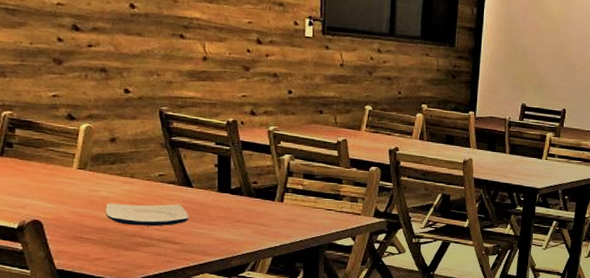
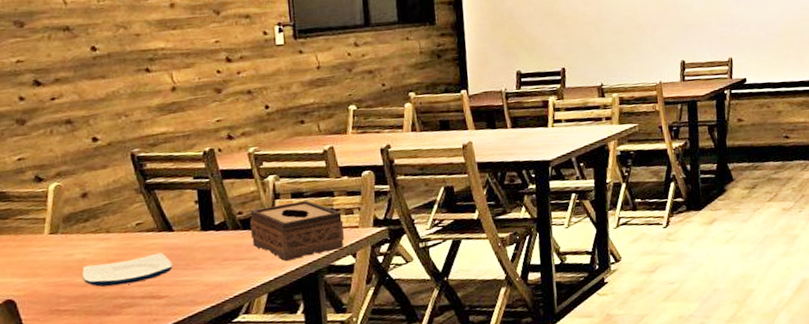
tissue box: none [262,182,348,233] -> present [250,200,345,262]

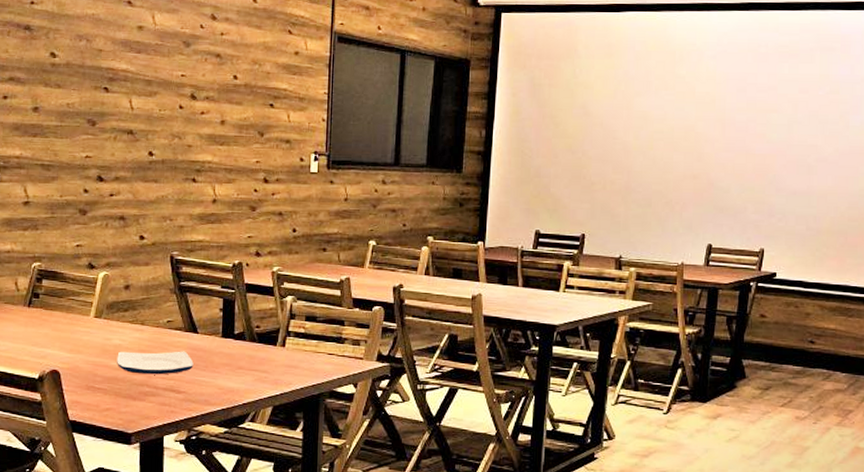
tissue box: present [250,200,345,262] -> none [264,324,350,380]

